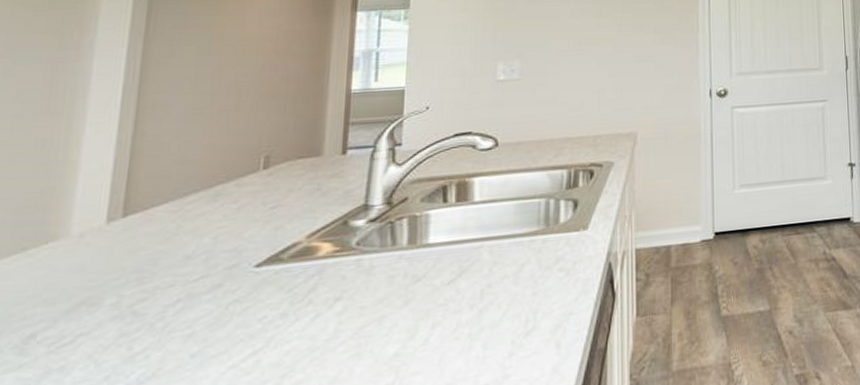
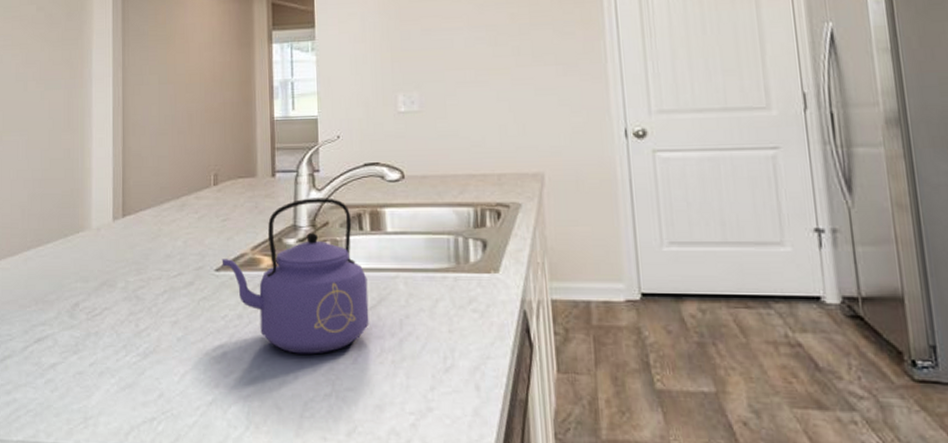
kettle: none [265,172,448,346] -> present [221,198,369,355]

